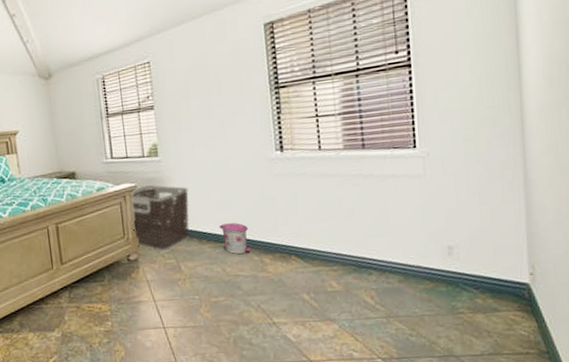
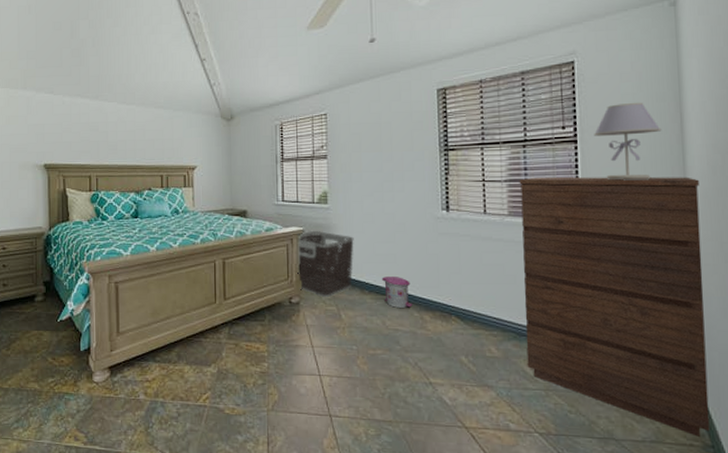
dresser: none [353,91,545,346] -> present [519,177,710,438]
table lamp: none [428,17,497,103] -> present [594,102,662,181]

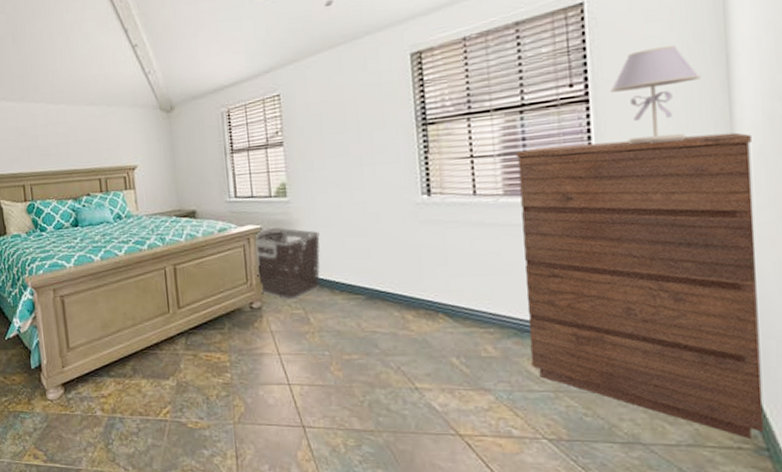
trash can: present [381,277,413,309] -> none [354,273,392,309]

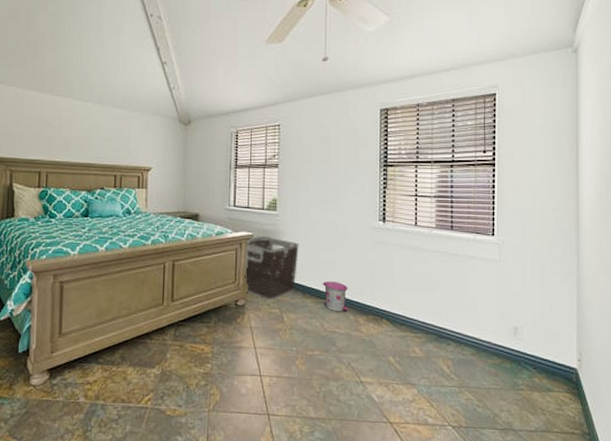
trash can: none [354,273,392,309] -> present [322,282,349,312]
dresser: present [516,132,765,440] -> none [445,194,588,427]
table lamp: present [611,44,701,145] -> none [509,133,562,202]

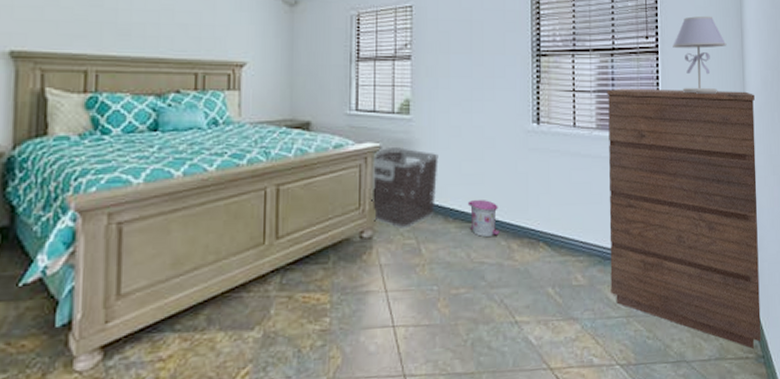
dresser: none [445,194,588,427] -> present [607,88,761,350]
table lamp: none [509,133,562,202] -> present [673,15,727,94]

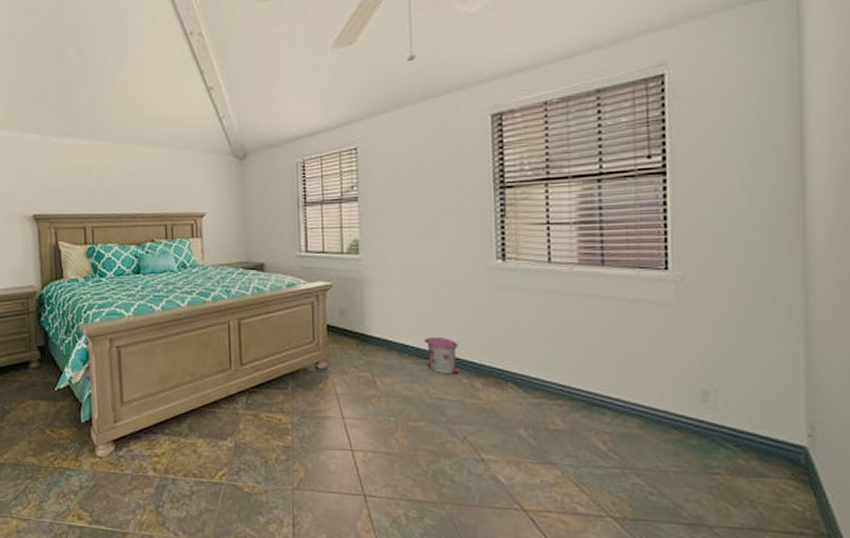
clothes hamper: present [371,147,439,230] -> none [324,286,391,363]
dresser: present [607,88,761,350] -> none [592,213,826,526]
table lamp: present [673,15,727,94] -> none [688,122,776,220]

